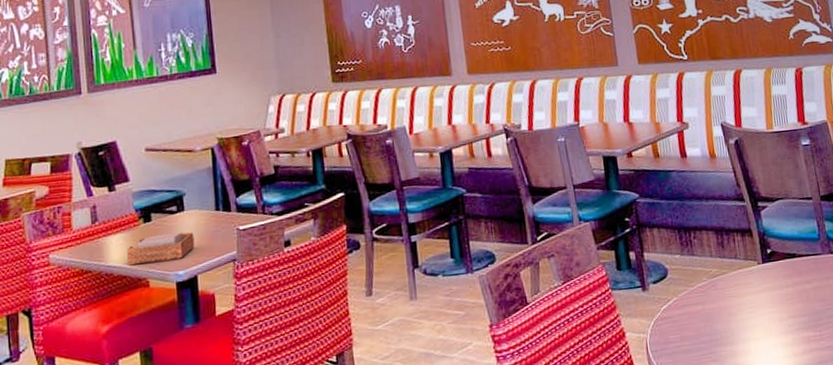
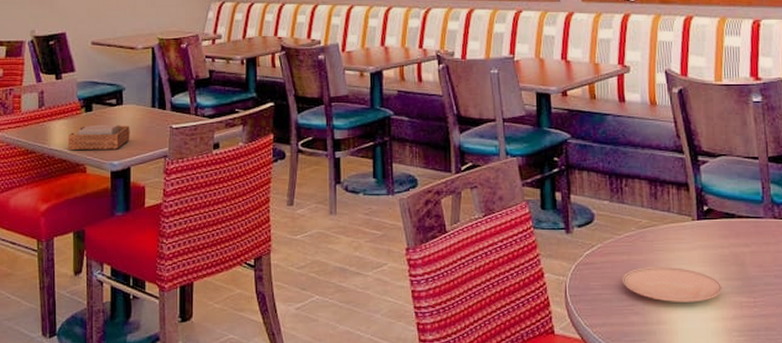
plate: none [699,311,791,346] -> present [622,266,723,302]

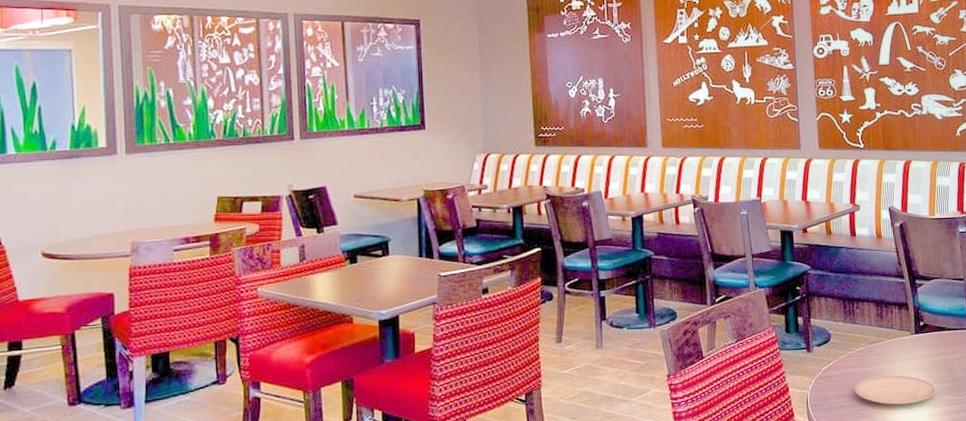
napkin holder: present [67,124,130,151] -> none [332,274,398,302]

